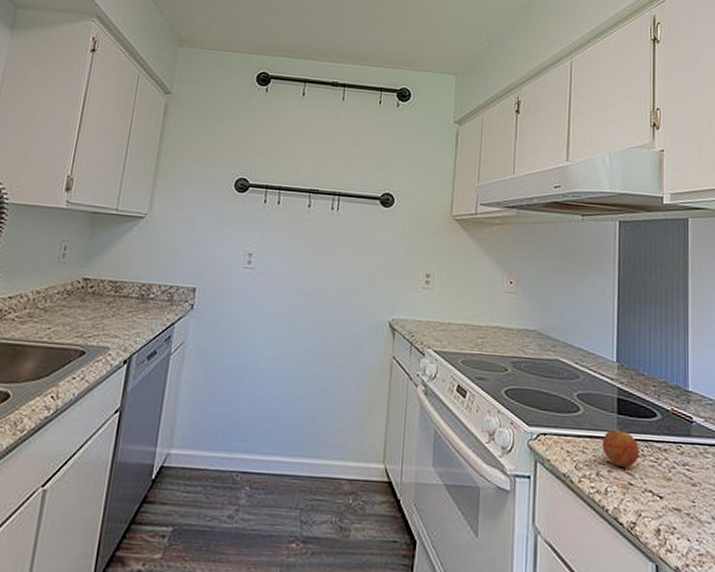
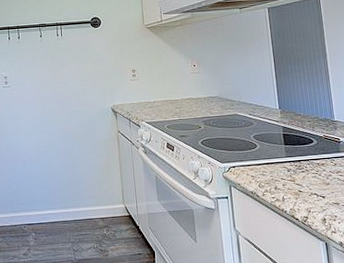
fruit: present [602,426,640,469] -> none [276,153,305,182]

